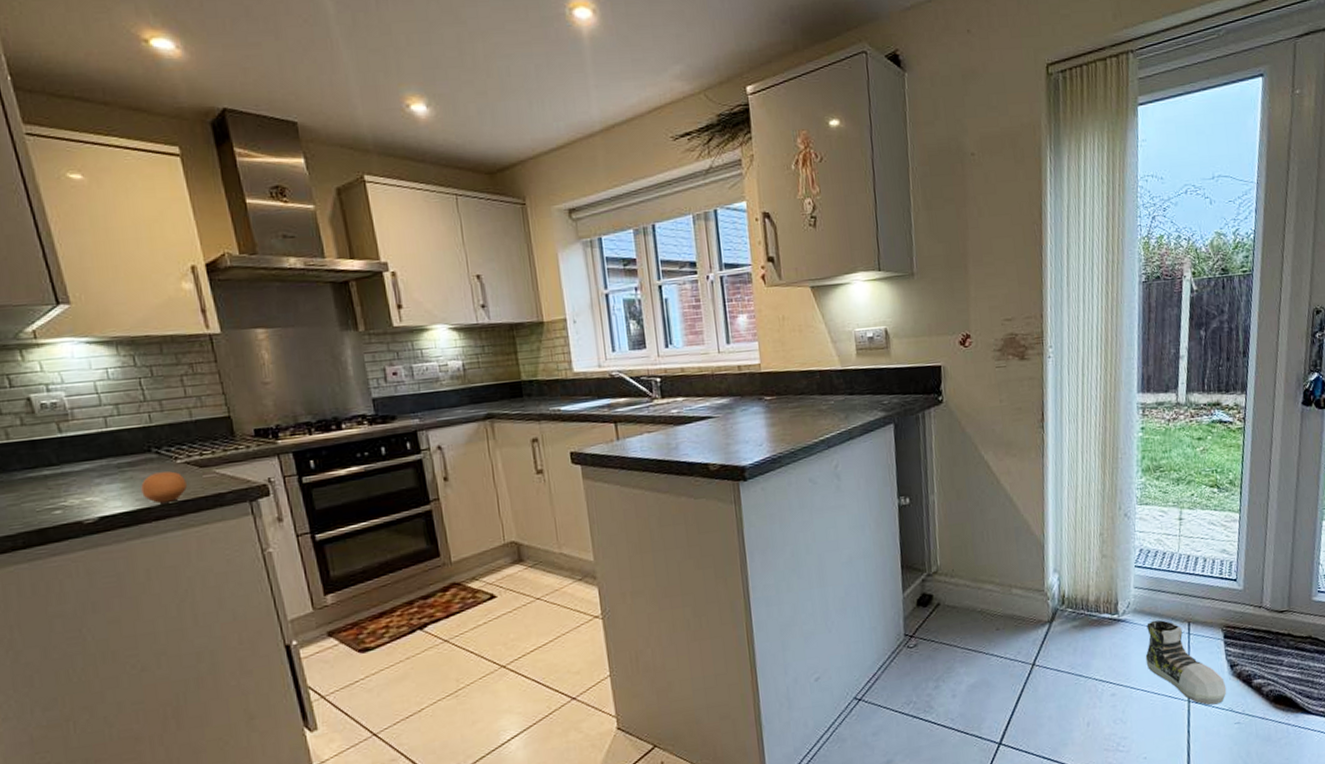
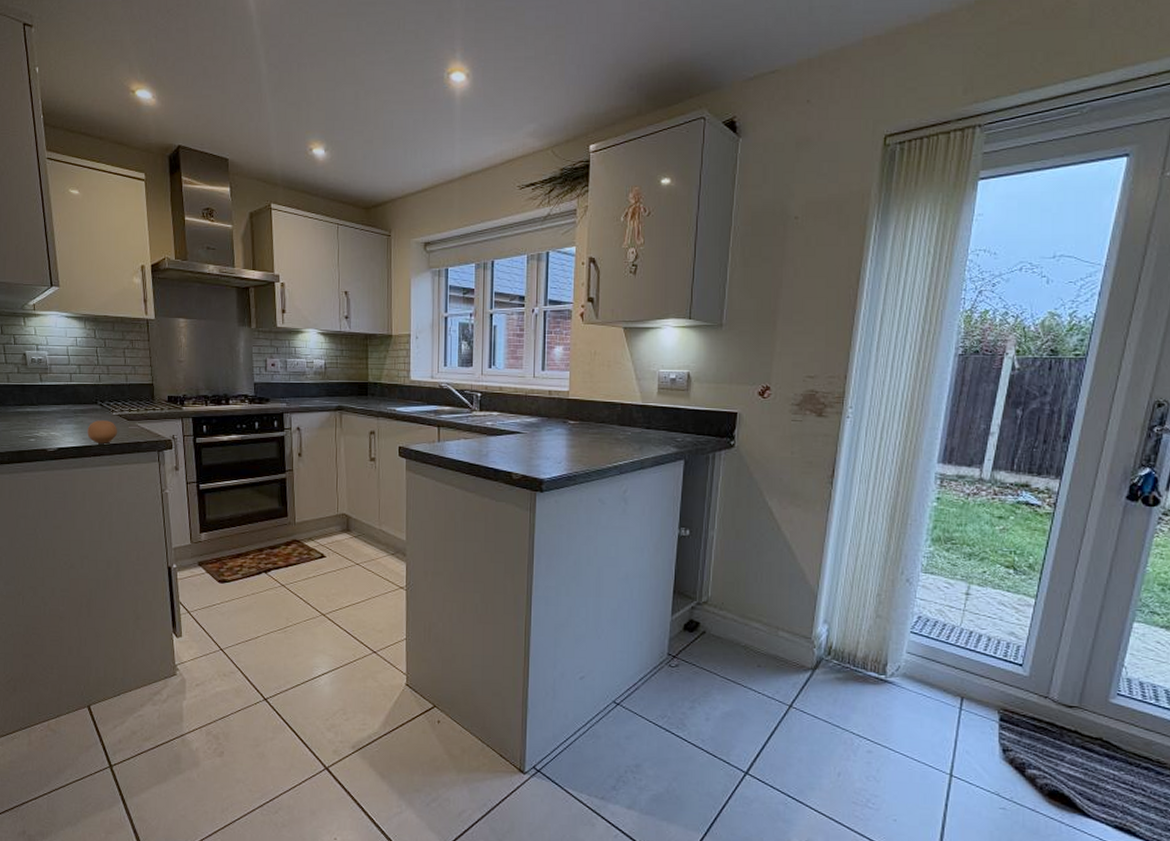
shoe: present [1145,620,1227,705] -> none [909,688,995,785]

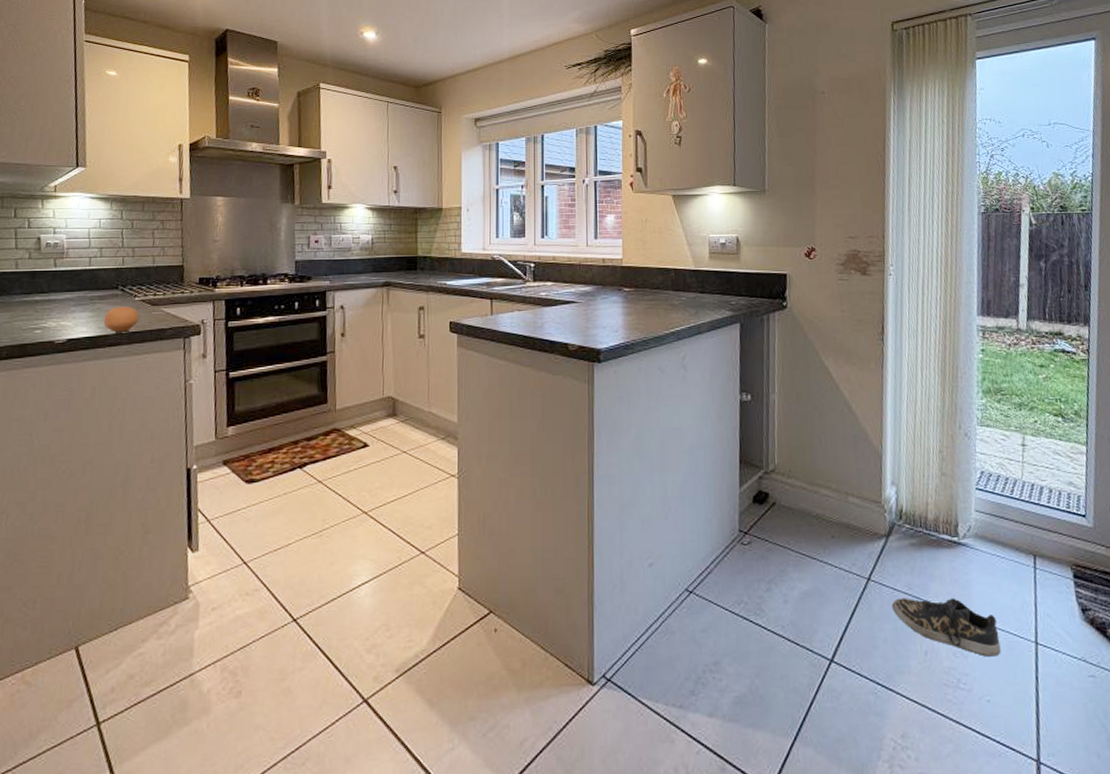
shoe: none [810,725,914,783] -> present [891,597,1001,657]

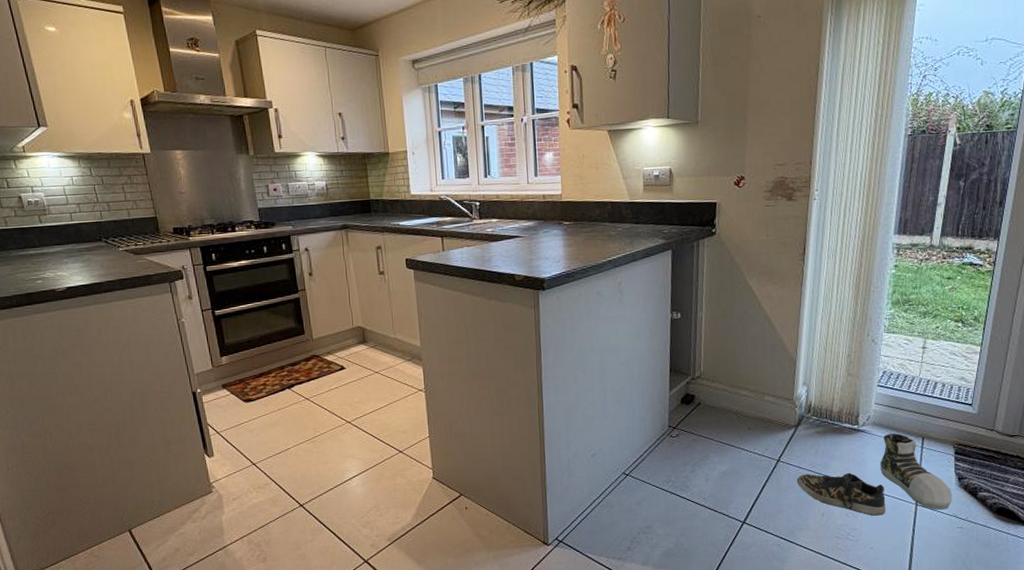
fruit: present [103,306,139,332] -> none [95,256,126,280]
shoe: none [987,548,1079,651] -> present [880,433,953,510]

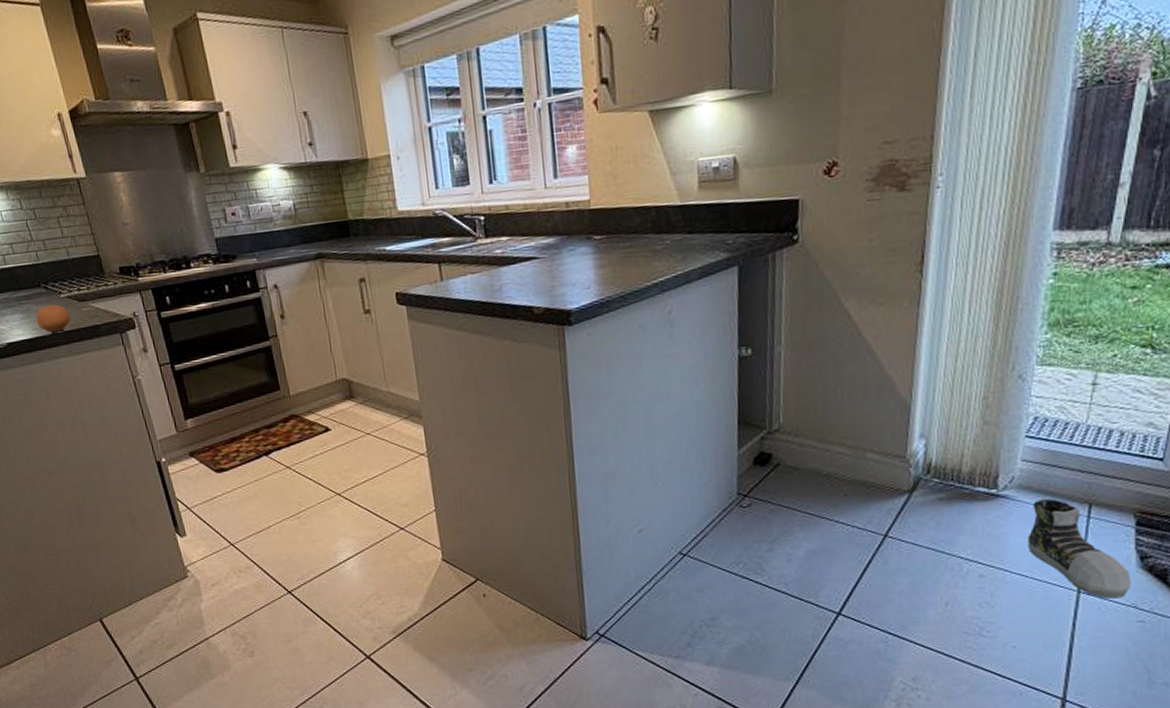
fruit: none [95,256,126,280] -> present [35,304,71,333]
shoe: present [796,472,886,516] -> none [910,550,1035,606]

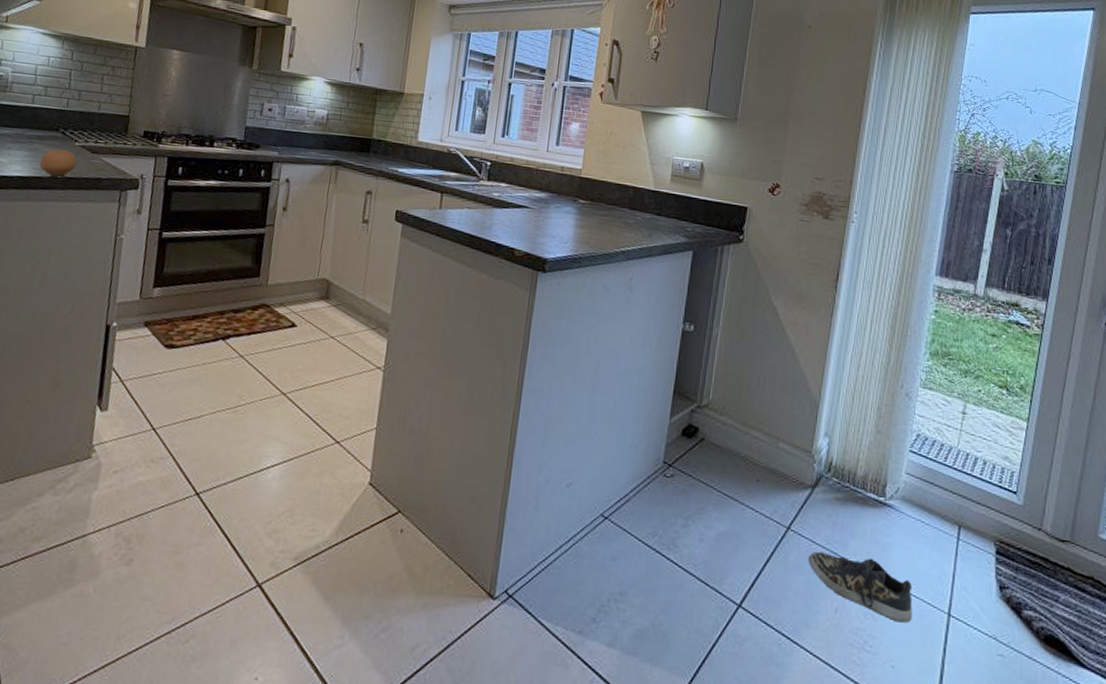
shoe: none [910,550,1035,606] -> present [808,551,913,623]
shoe: present [1027,498,1132,599] -> none [908,514,993,627]

